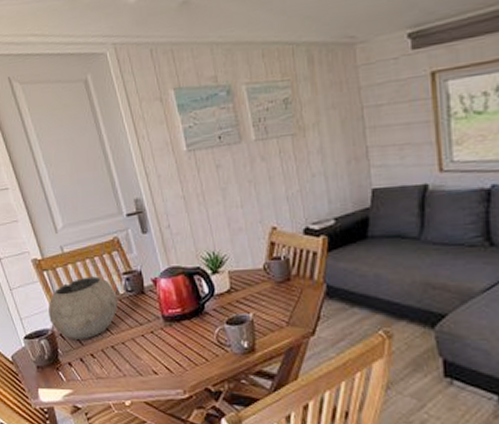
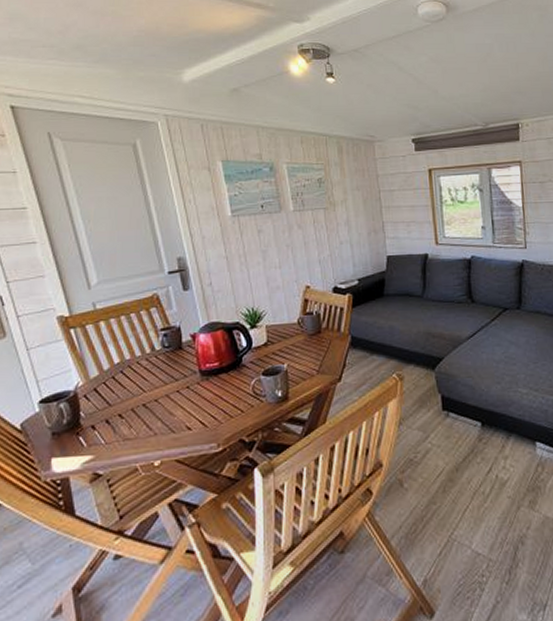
bowl: present [47,276,118,339] -> none [71,333,153,400]

